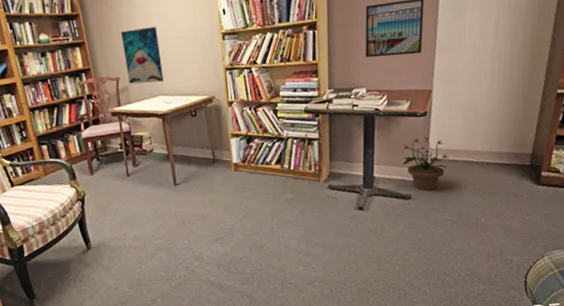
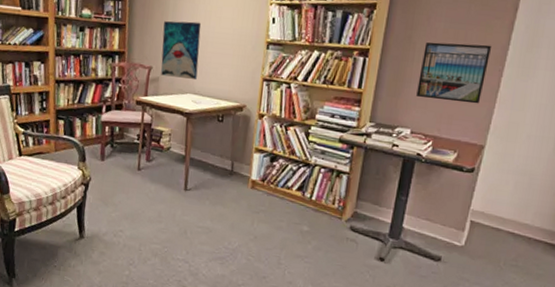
potted plant: present [403,136,449,191] -> none [437,195,492,257]

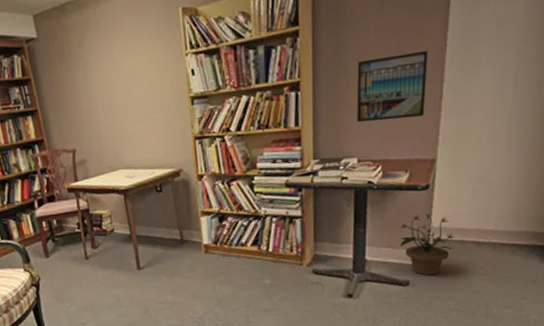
wall art: present [161,21,201,80] -> none [77,90,125,156]
potted plant: none [437,195,492,257] -> present [400,213,455,276]

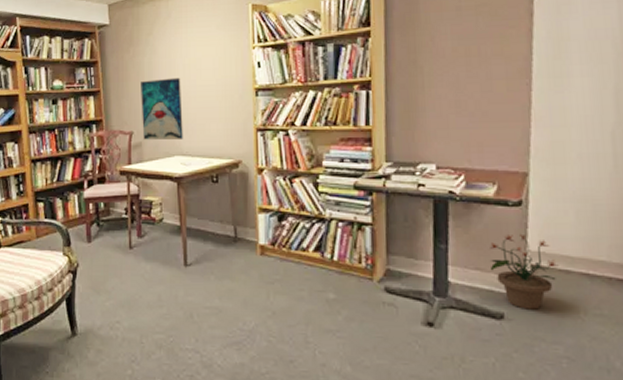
wall art: none [77,90,125,156] -> present [141,77,183,141]
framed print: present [356,50,427,123] -> none [433,57,512,127]

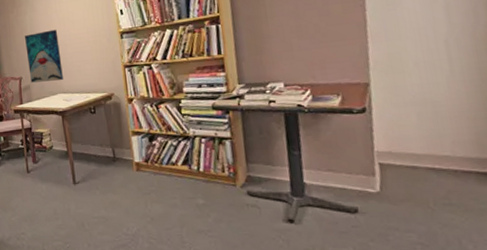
potted plant: present [490,233,559,310] -> none [339,137,405,203]

